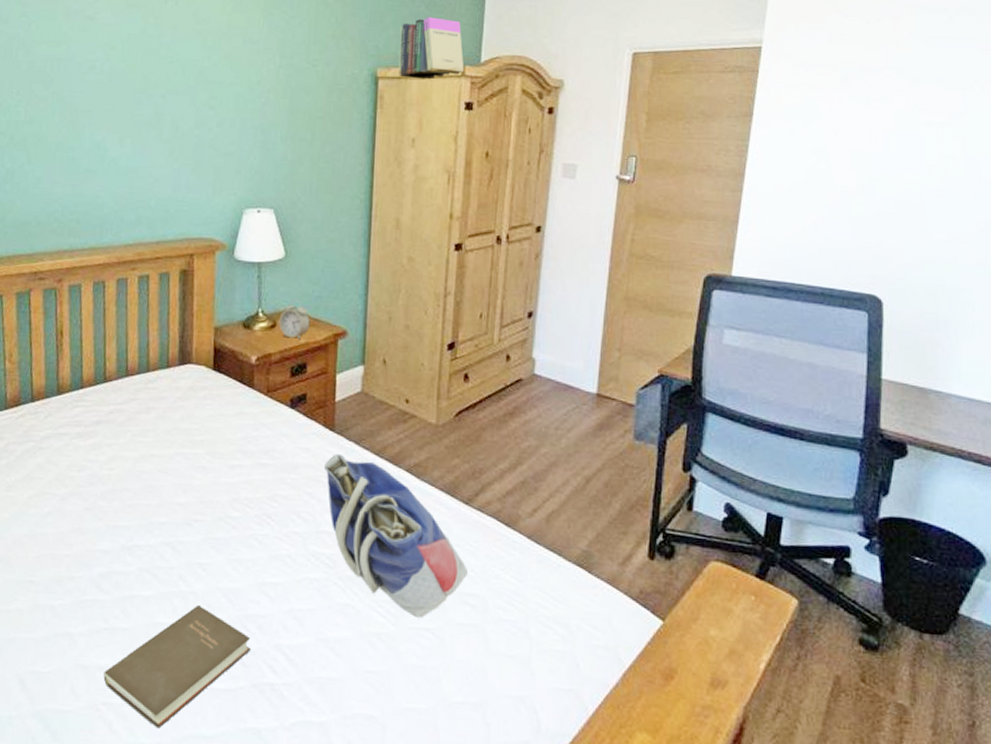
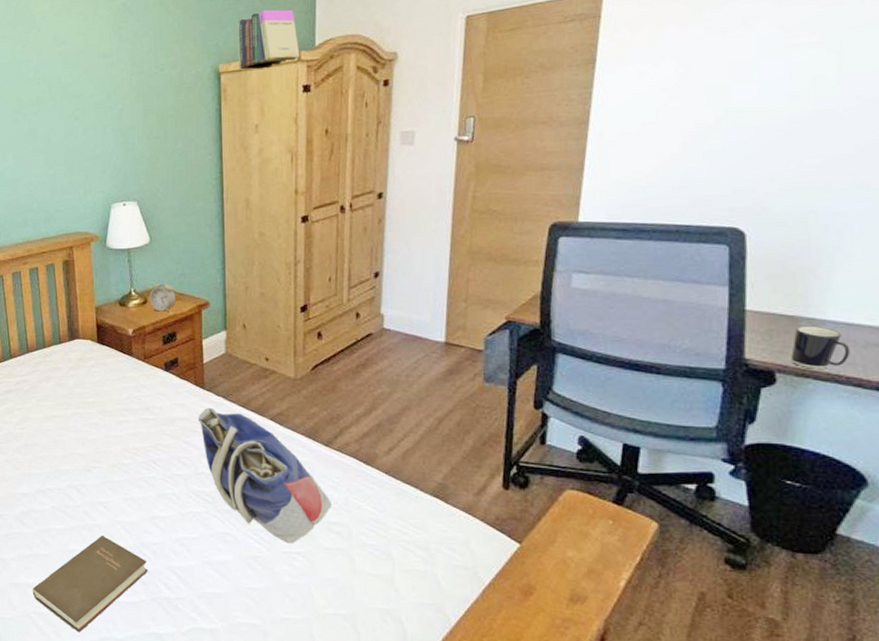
mug: none [921,398,972,443] -> present [791,325,851,369]

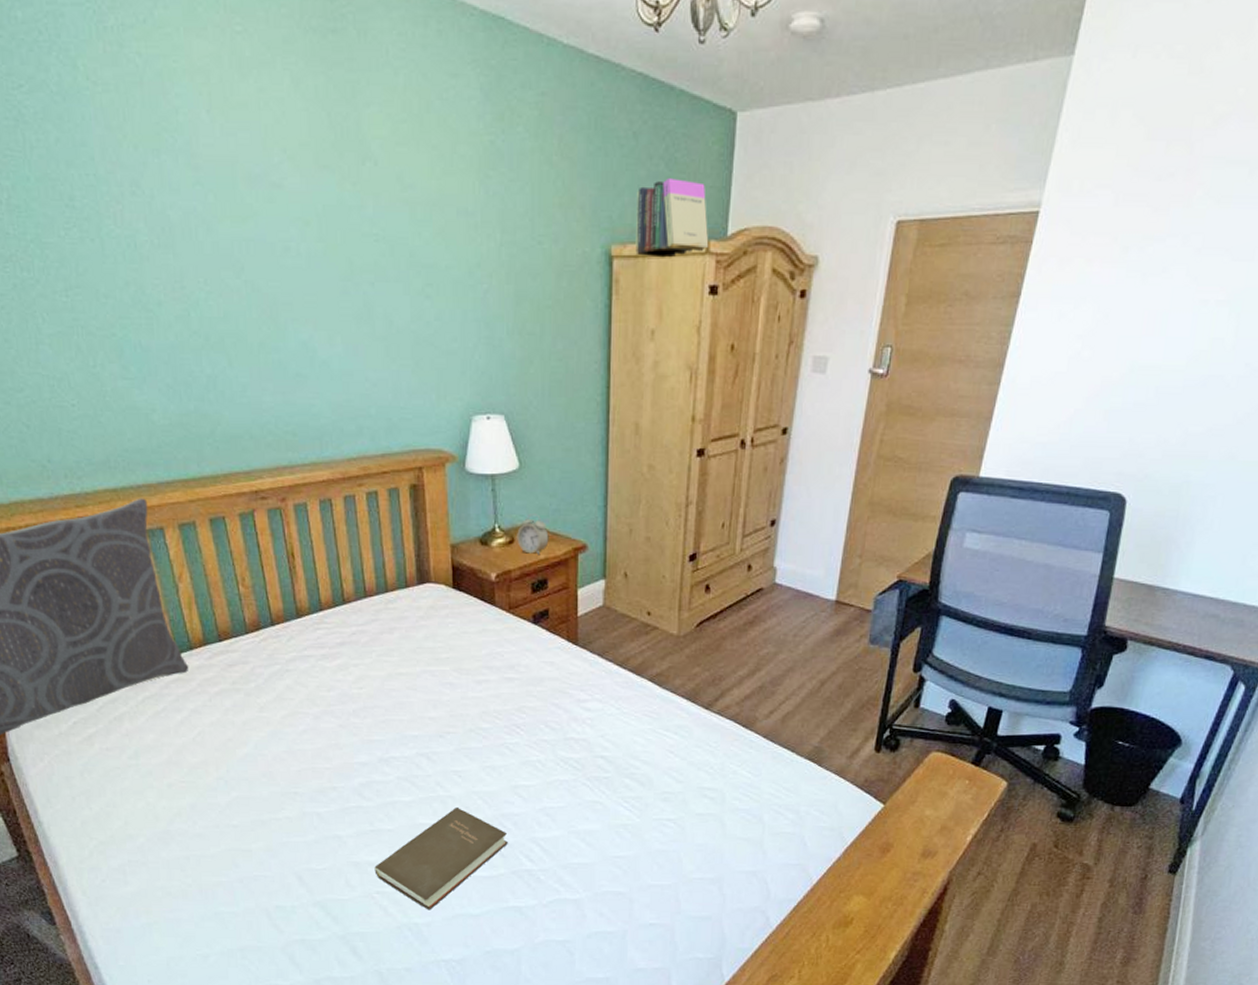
tote bag: present [198,407,331,544] -> none [570,666,707,810]
mug: present [791,325,851,369] -> none [1143,595,1192,637]

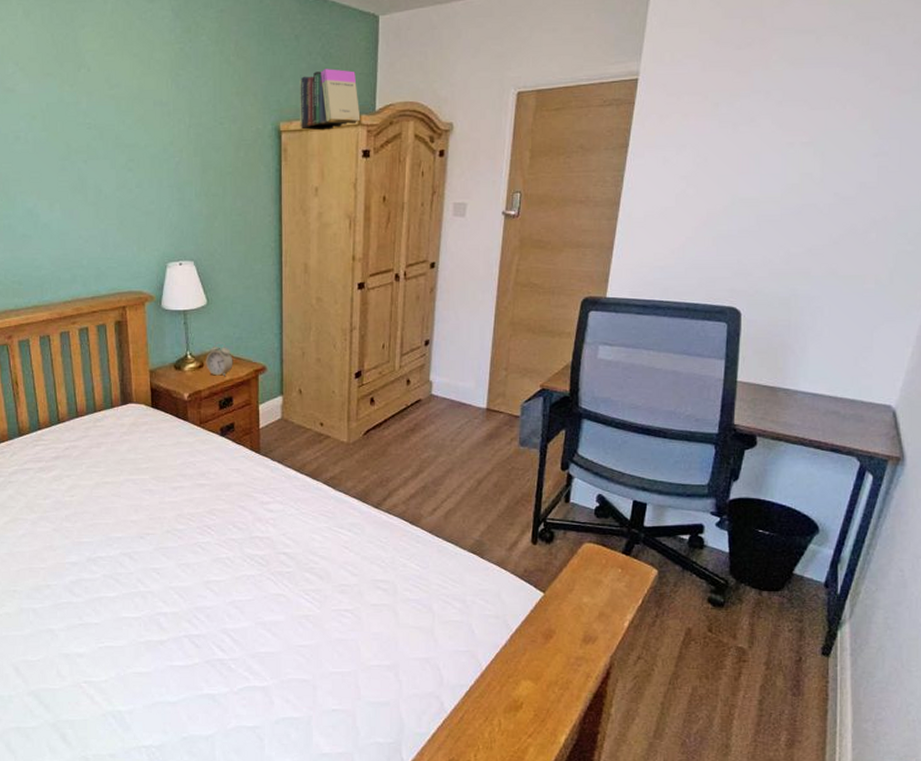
book: present [374,808,508,910] -> none [82,602,201,699]

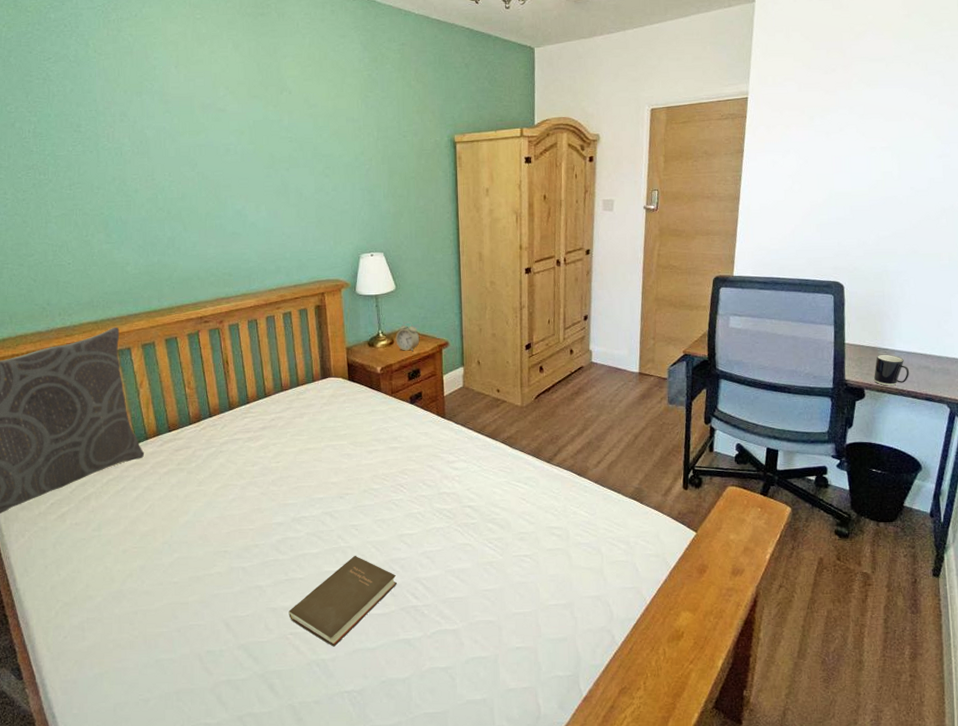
book: none [82,602,201,699] -> present [288,556,397,647]
books: present [300,69,361,131] -> none [470,91,523,141]
mug: none [769,395,814,433] -> present [874,354,910,386]

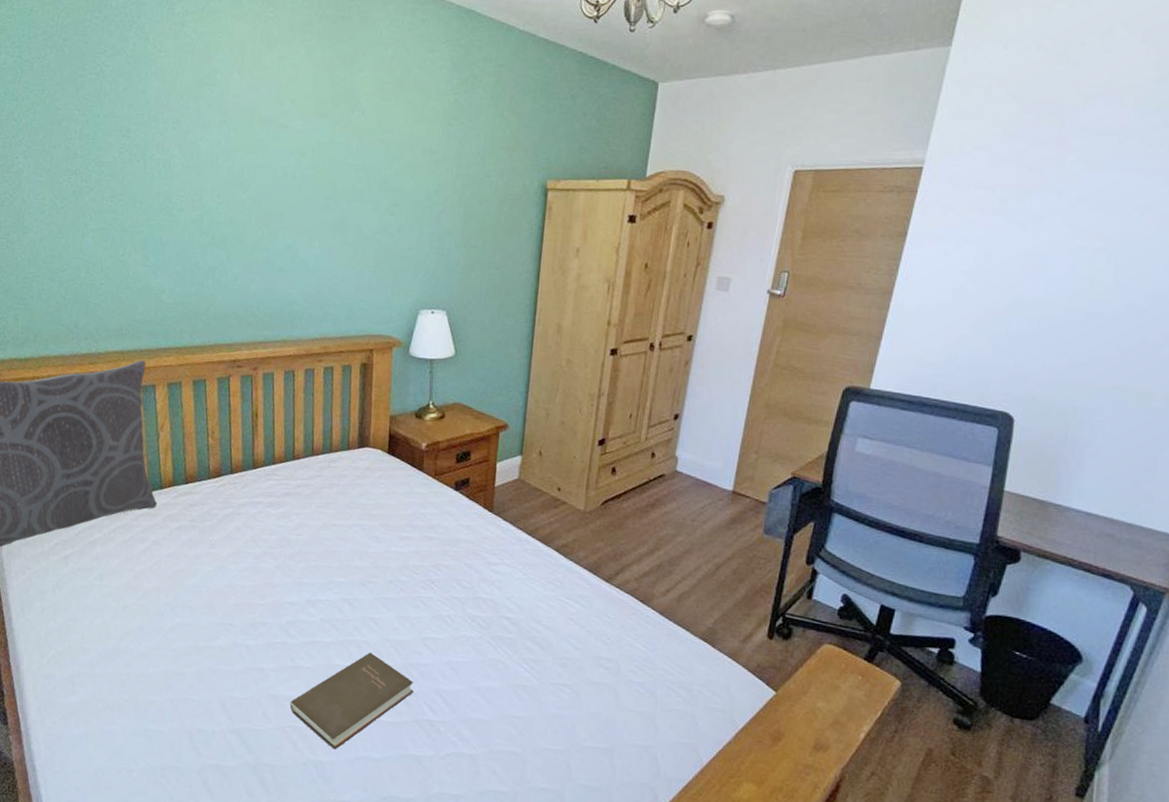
alarm clock: present [395,321,420,352] -> none [447,394,476,431]
mug: present [874,354,910,386] -> none [1036,510,1087,552]

